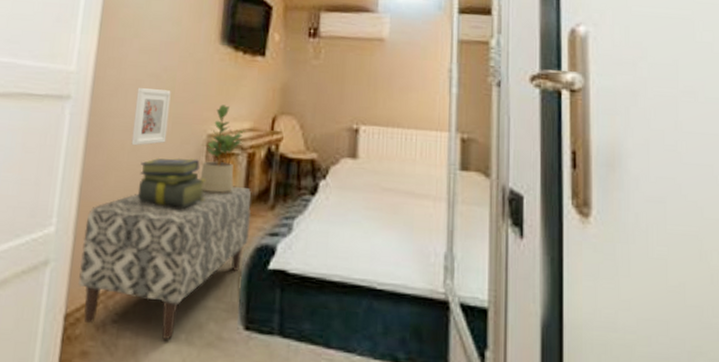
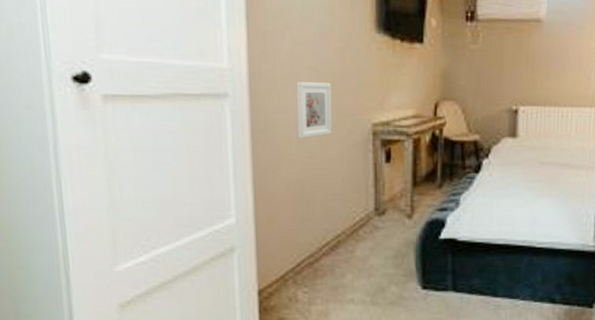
bench: present [78,186,252,339] -> none [264,169,421,302]
stack of books: present [137,157,206,208] -> none [310,147,377,192]
potted plant: present [200,105,245,193] -> none [369,94,409,177]

